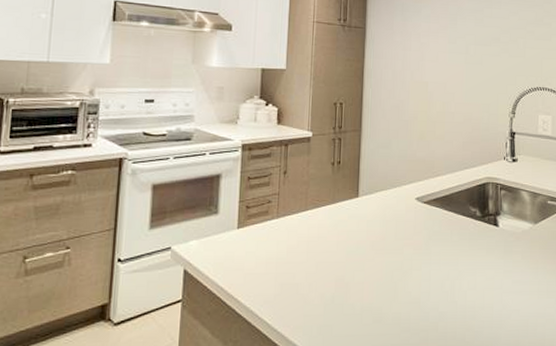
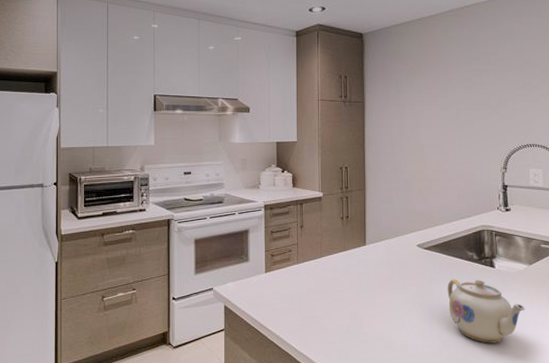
teapot: none [446,239,528,315] -> present [447,279,525,343]

